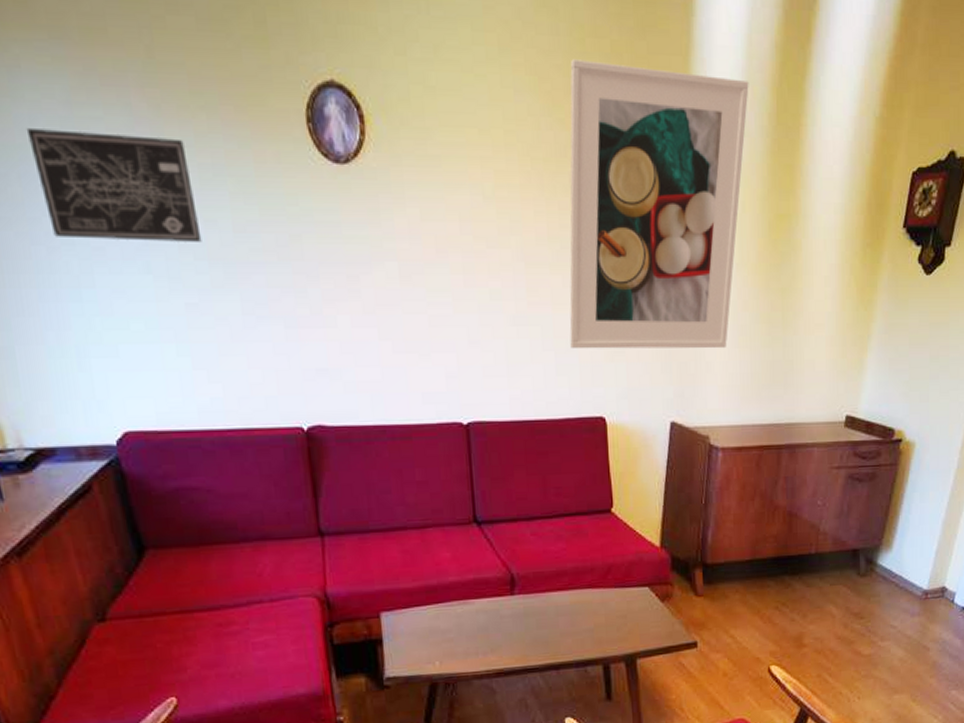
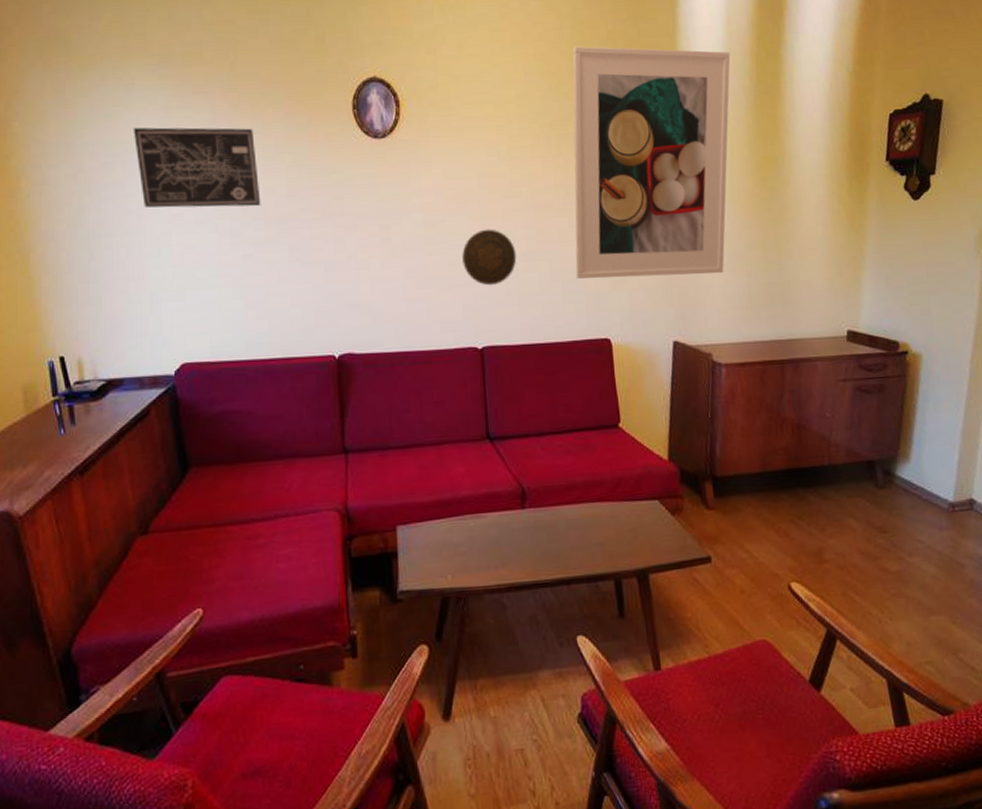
decorative plate: none [443,285,505,353] -> present [462,229,517,286]

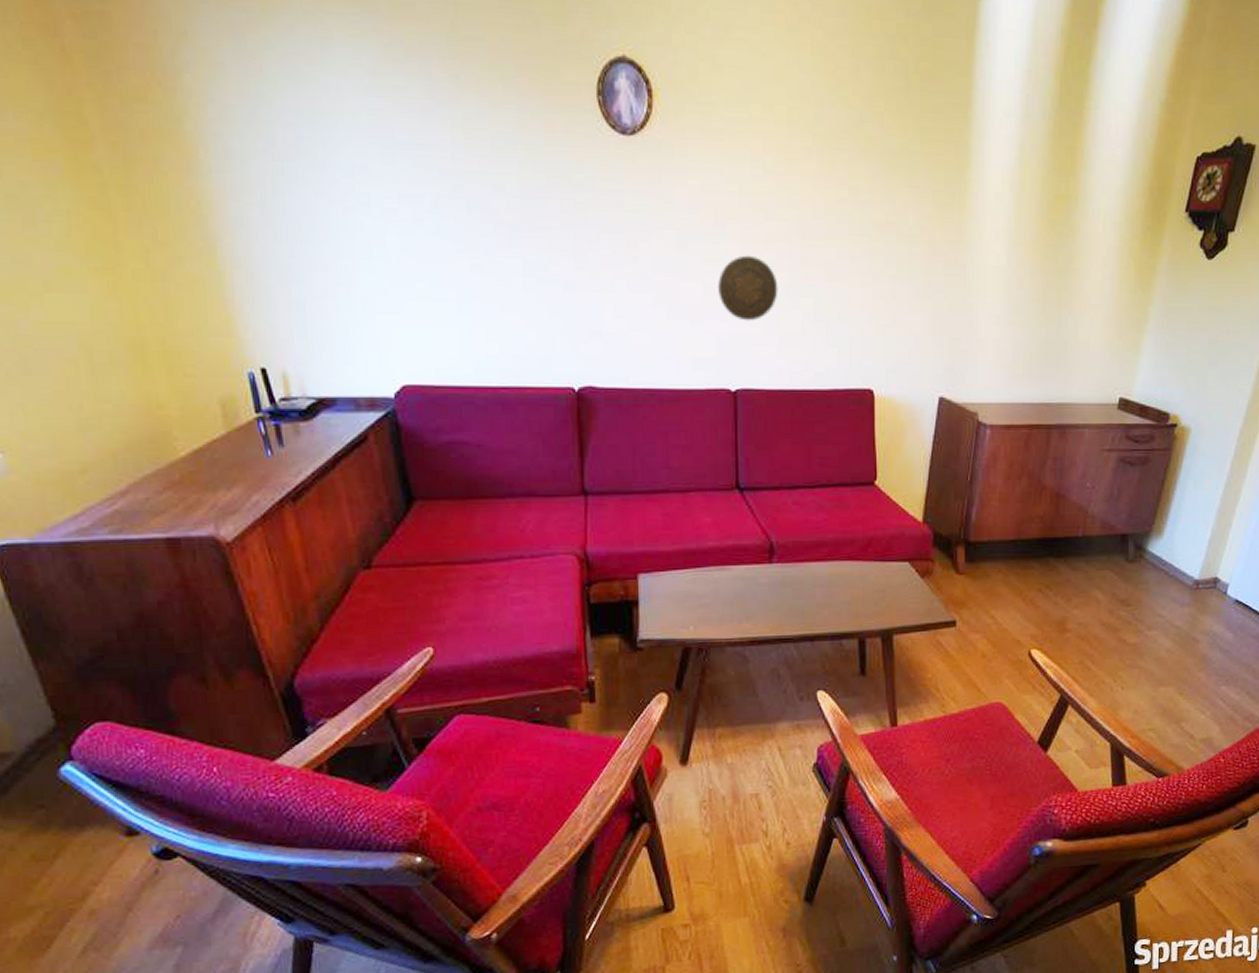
wall art: present [133,127,261,208] -> none [333,95,490,206]
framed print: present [572,46,731,279] -> none [842,40,1033,326]

